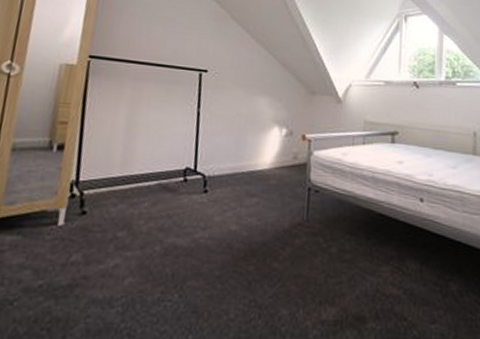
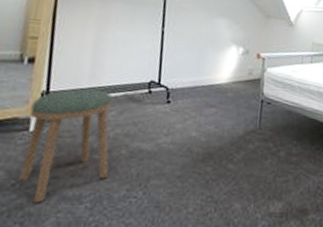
stool: none [47,177,145,307] -> present [19,88,112,203]

